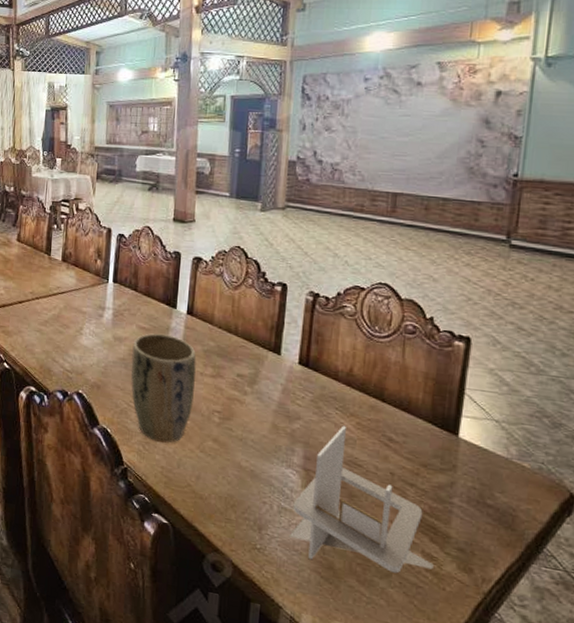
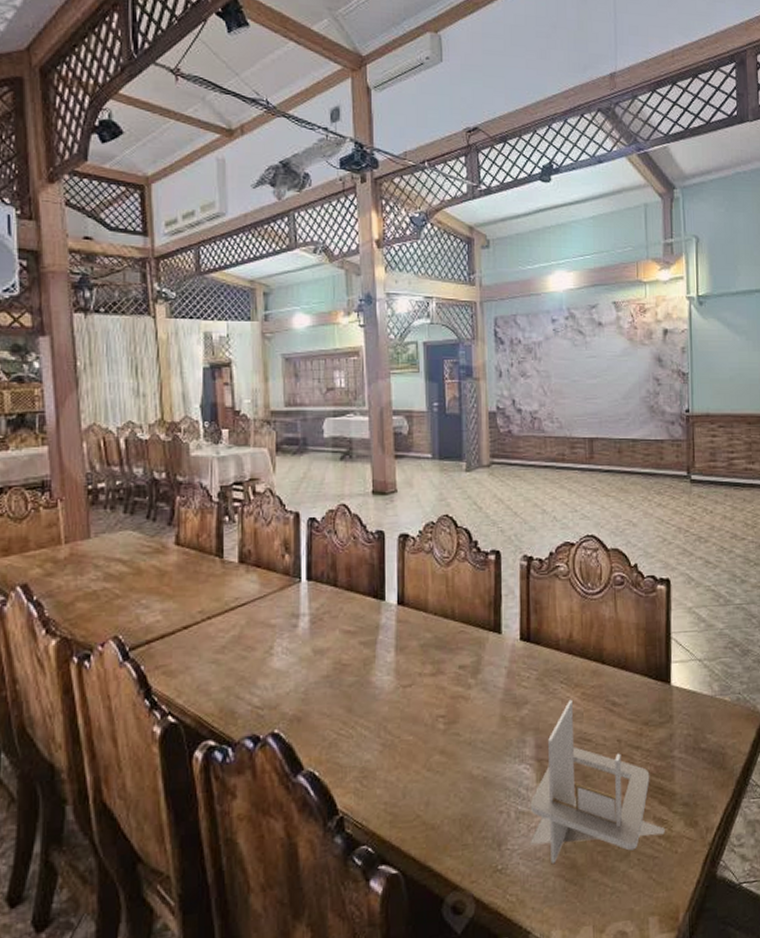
plant pot: present [130,333,197,443] -> none [337,634,414,773]

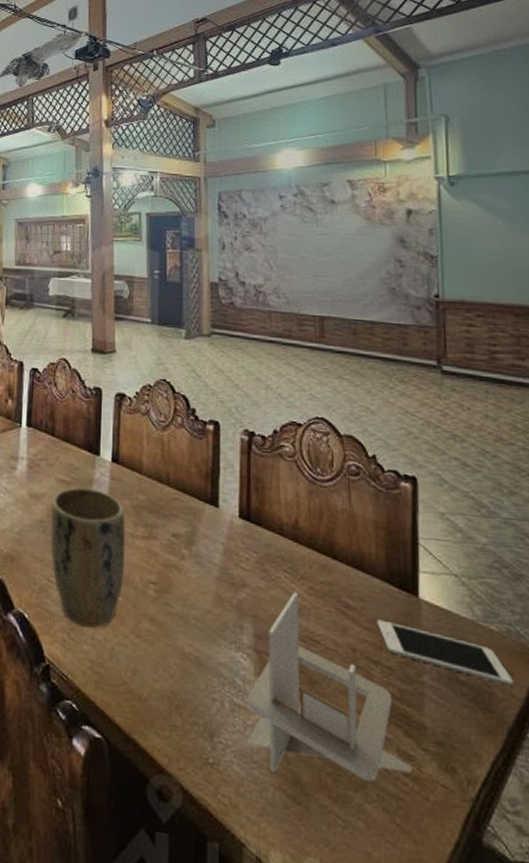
plant pot: none [337,634,414,773] -> present [50,487,125,629]
cell phone: none [637,710,741,745] -> present [376,619,514,687]

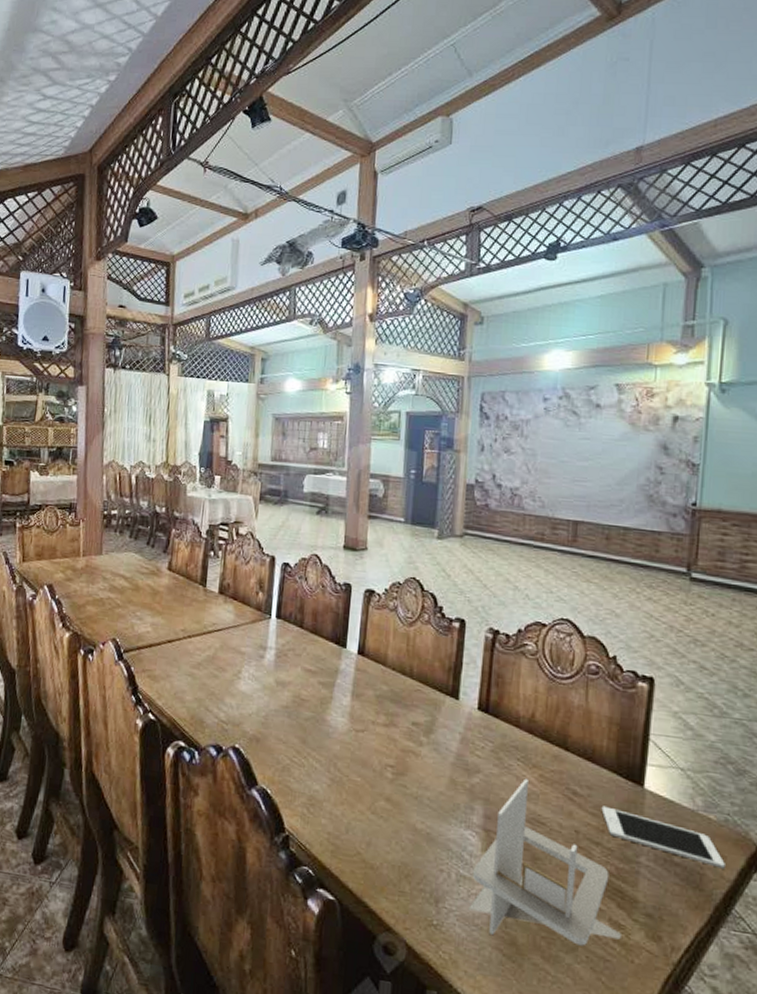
plant pot: present [50,487,125,629] -> none [294,676,368,805]

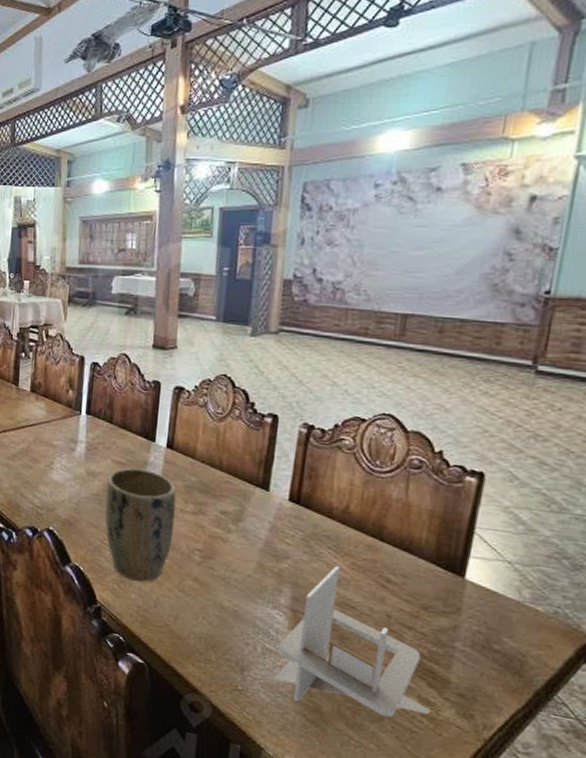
plant pot: none [294,676,368,805] -> present [105,468,177,582]
cell phone: present [601,806,725,869] -> none [416,593,551,658]

